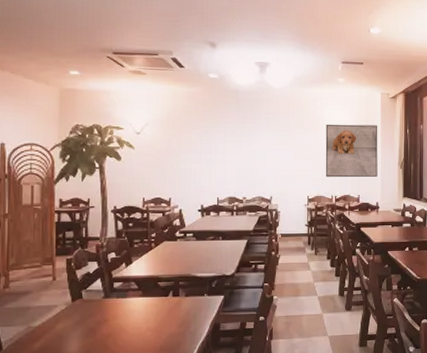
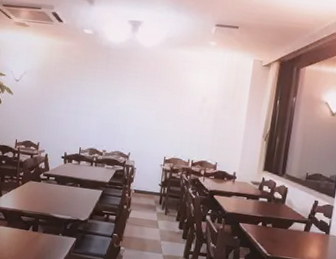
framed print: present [325,124,378,178] -> none [185,87,246,146]

